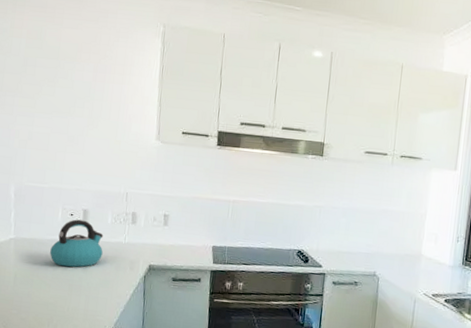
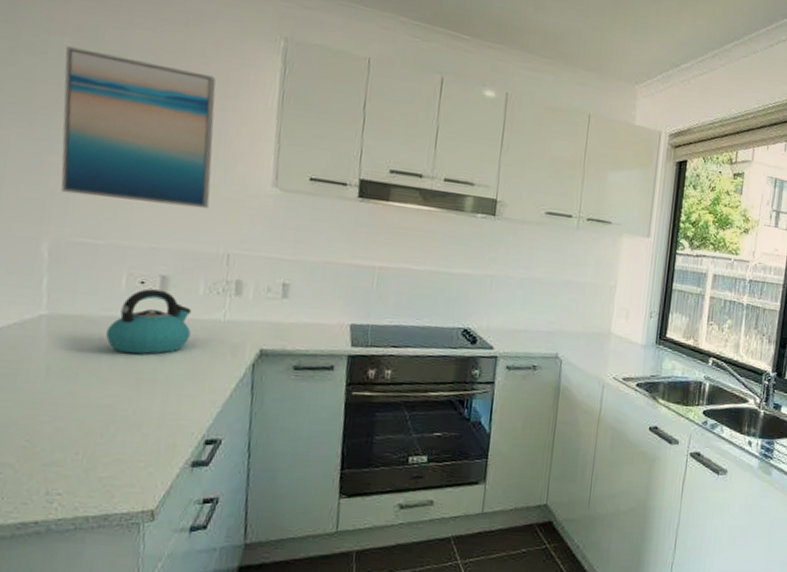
wall art: none [21,45,117,159] -> present [61,46,216,209]

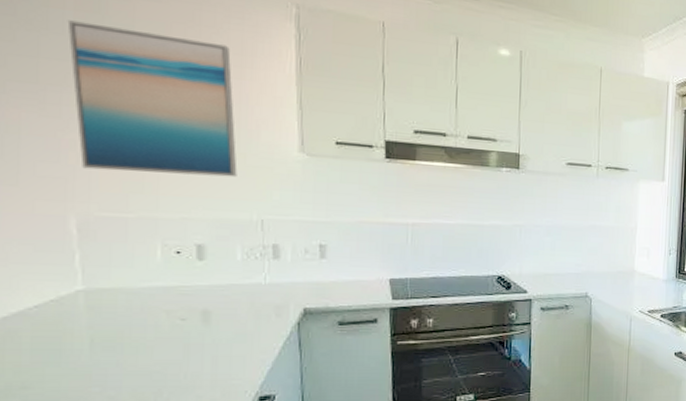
kettle: present [106,288,192,355] -> none [148,258,233,322]

